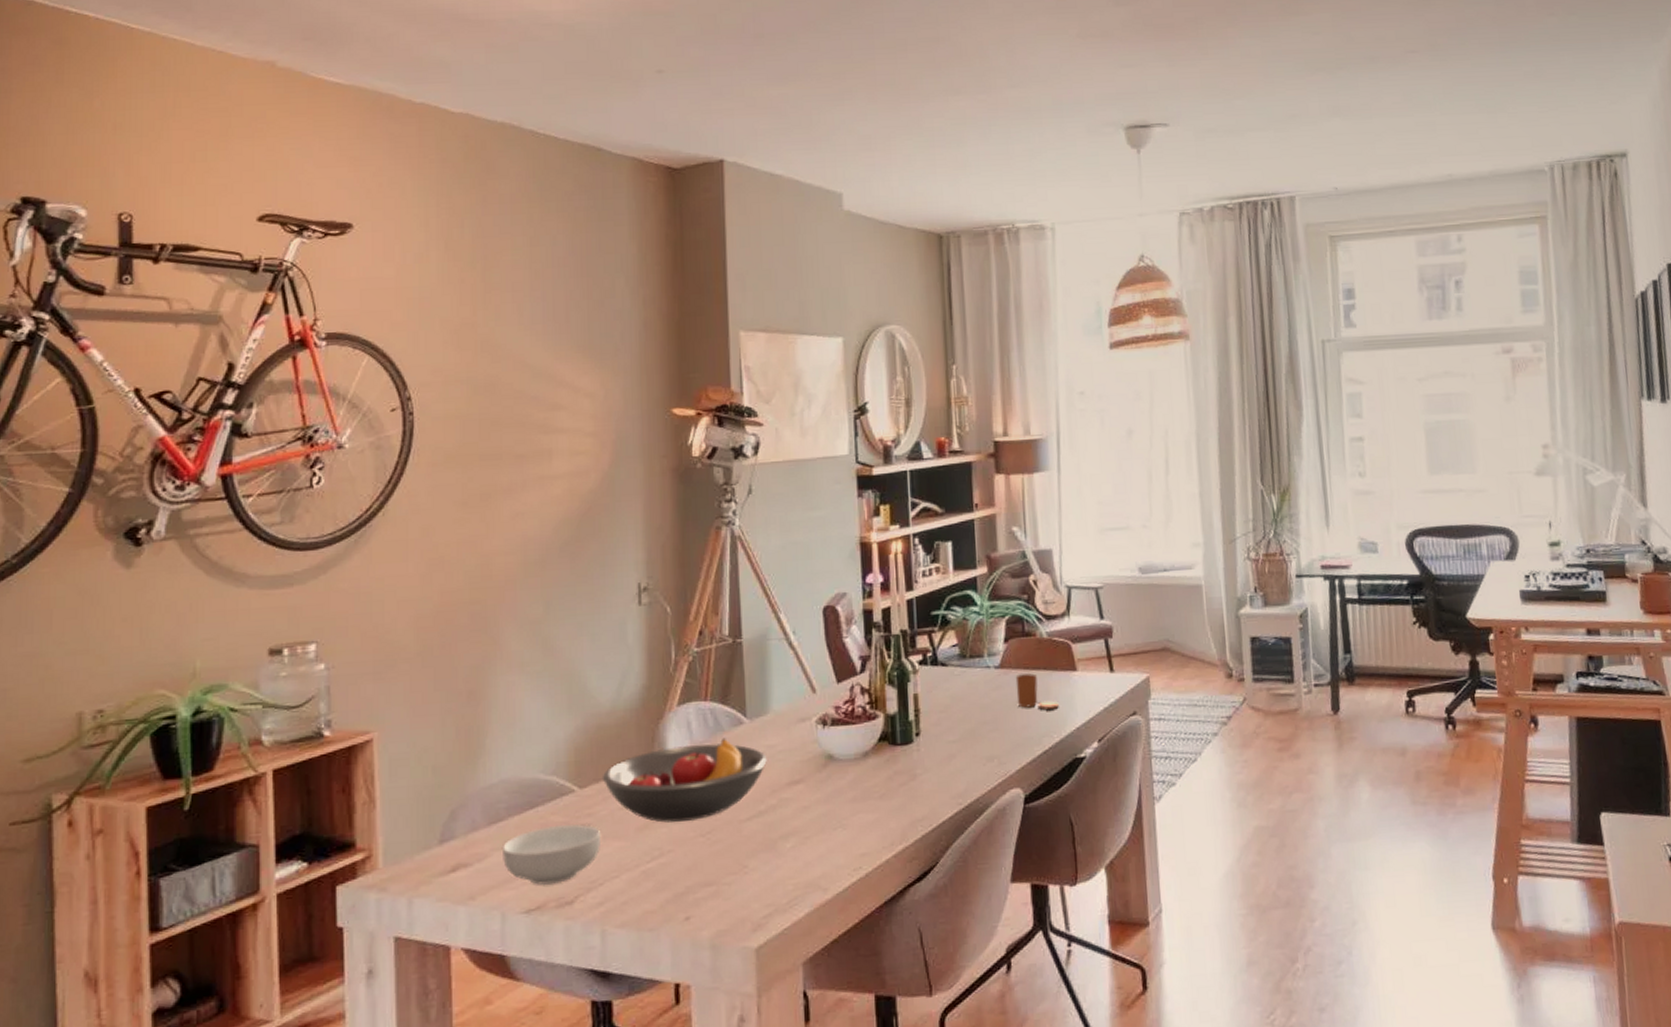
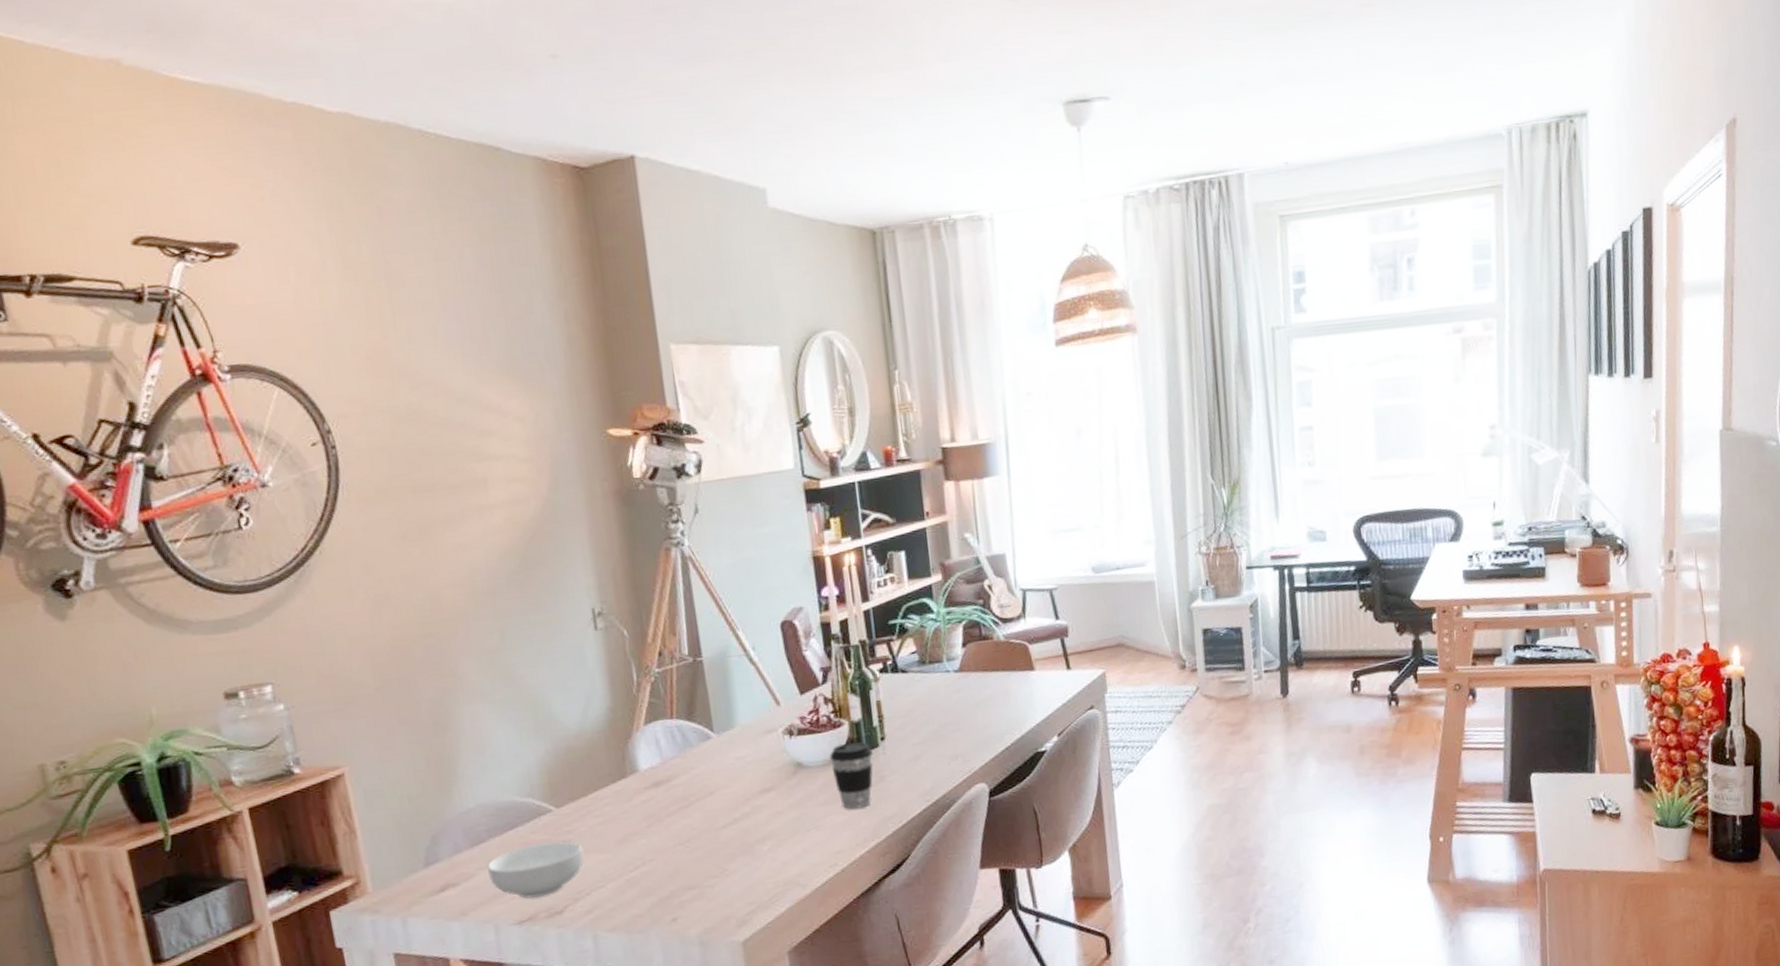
fruit bowl: present [602,737,767,823] -> none [577,752,738,835]
coffee cup: none [862,736,906,809] -> present [830,742,873,810]
candle: present [1015,673,1059,710] -> none [975,675,1019,709]

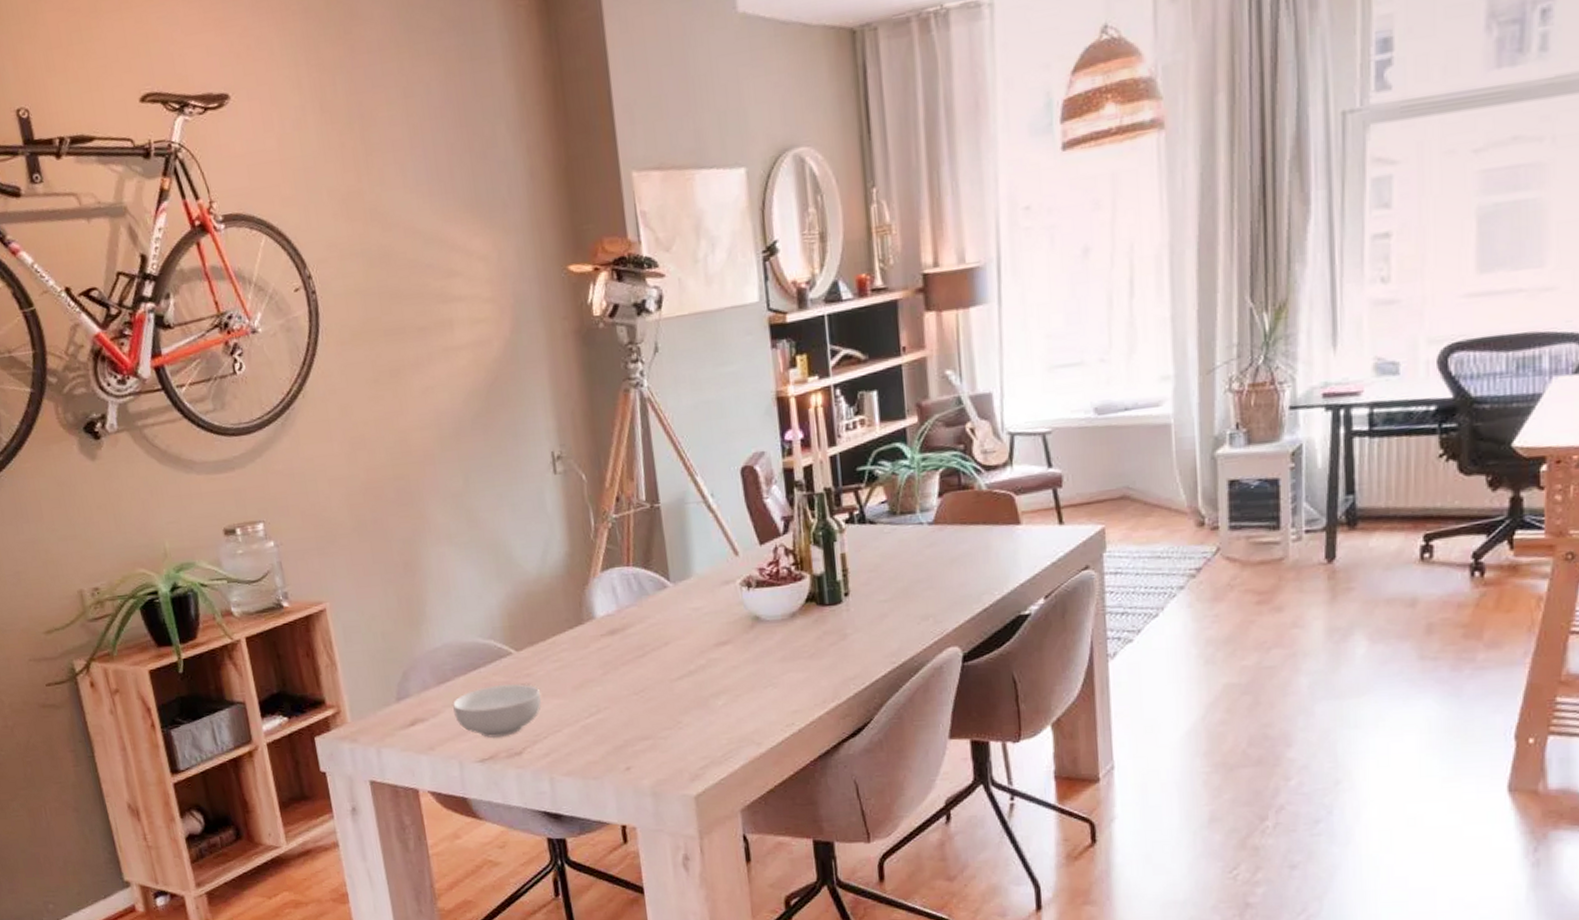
coffee cup: present [830,742,873,810] -> none [789,596,835,668]

